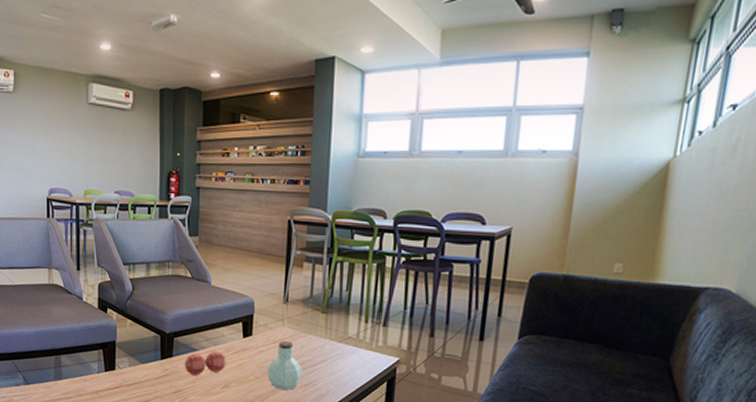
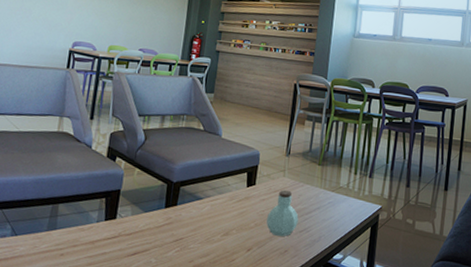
decorative ball: present [184,351,227,376] -> none [188,200,230,224]

